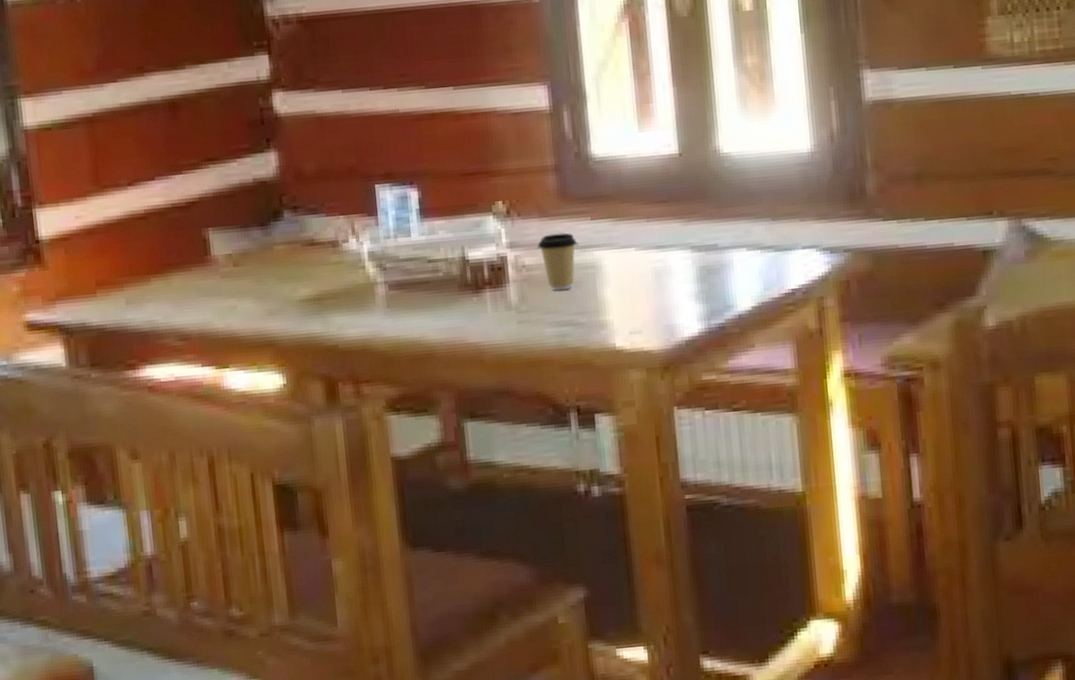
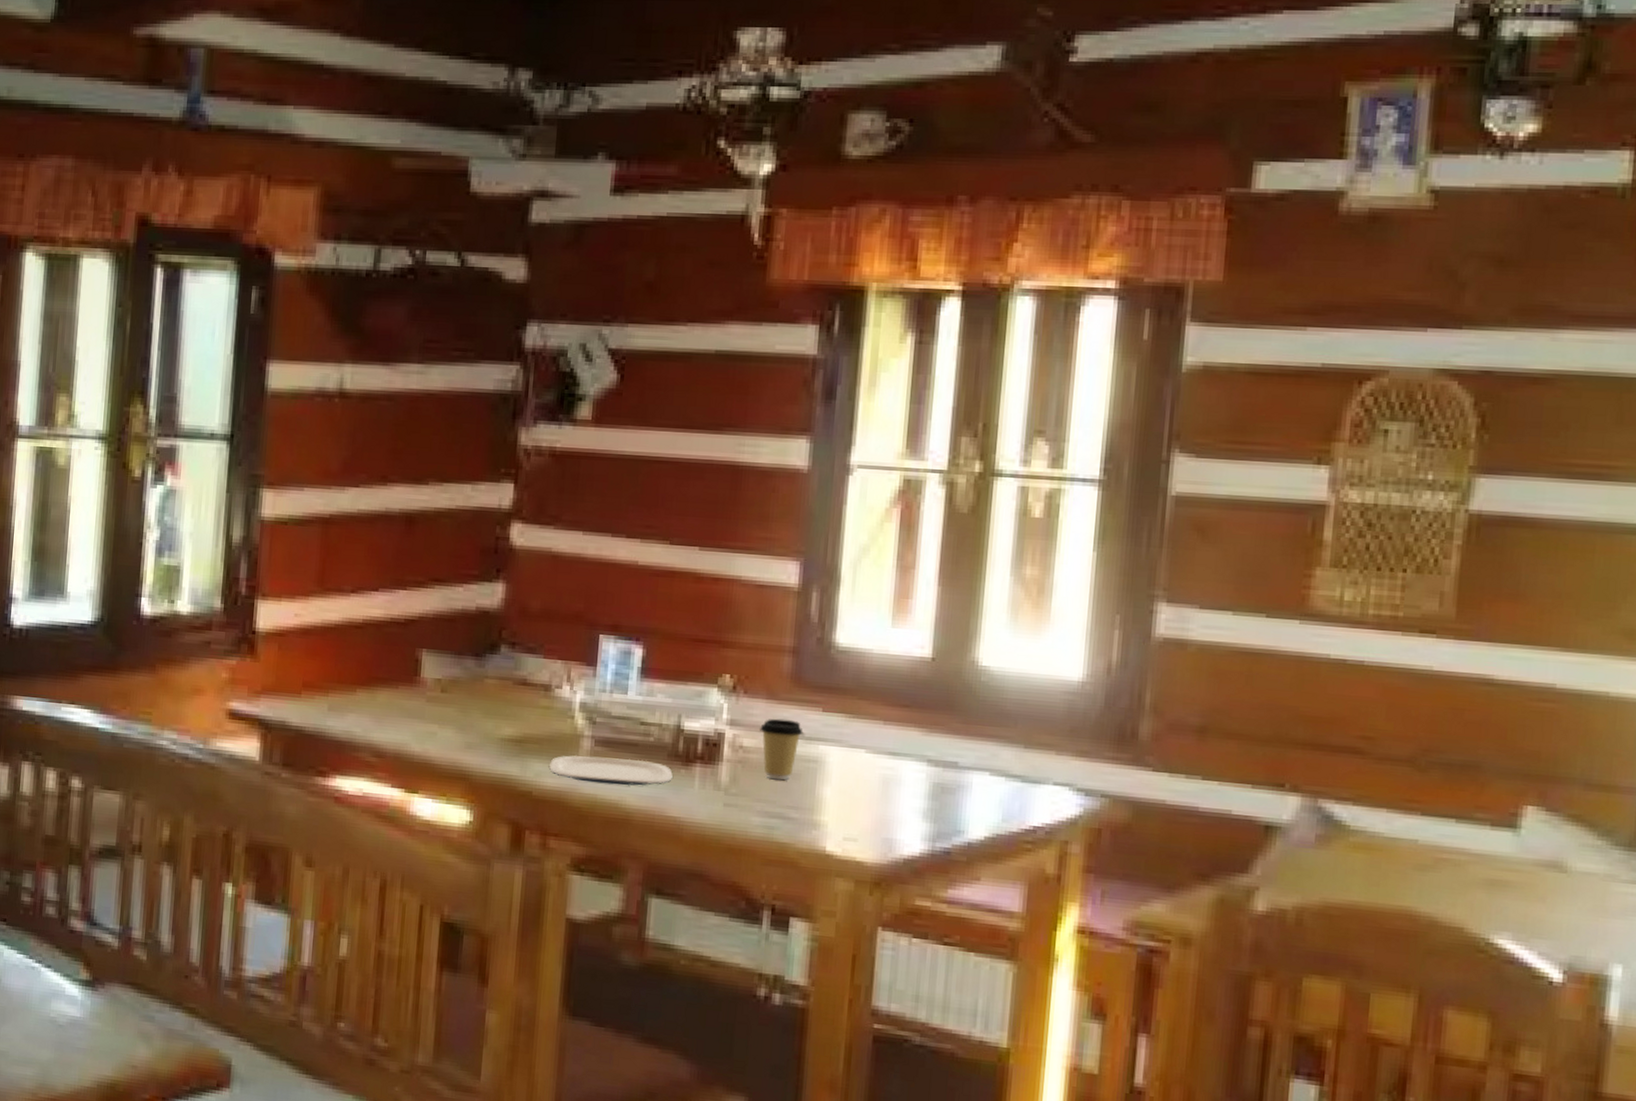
plate: none [350,295,466,326] -> present [549,755,673,786]

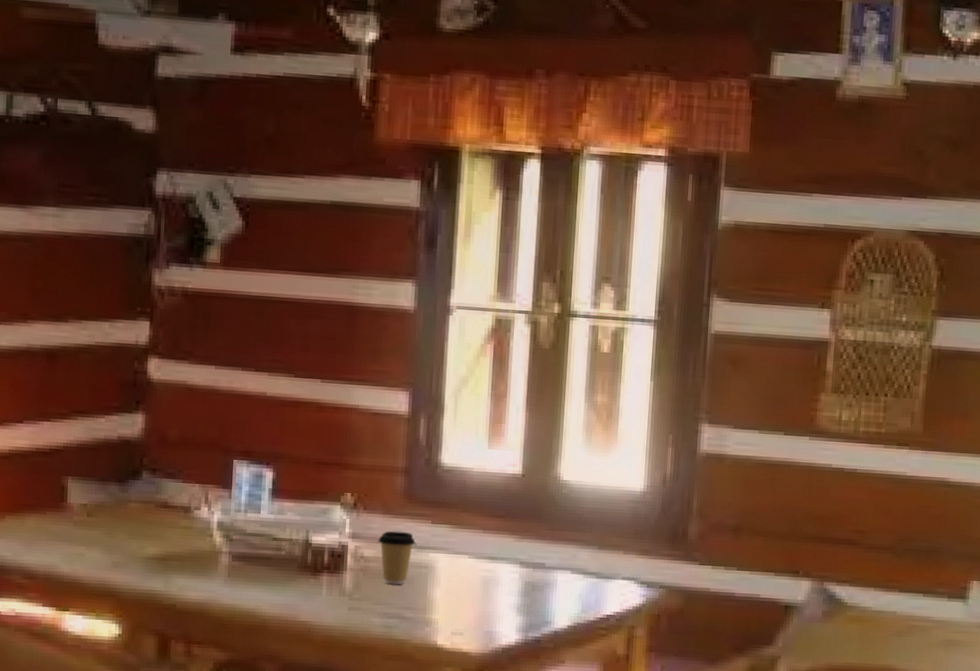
plate: present [549,755,673,786] -> none [191,570,303,596]

